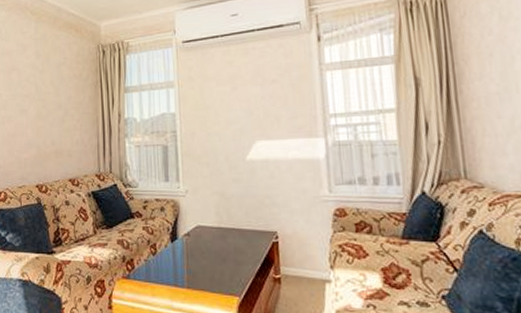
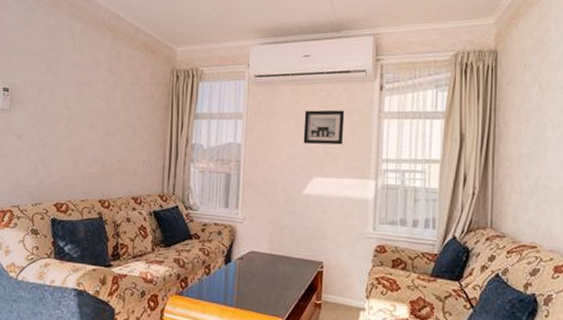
wall art: none [239,66,285,107] -> present [303,110,345,145]

